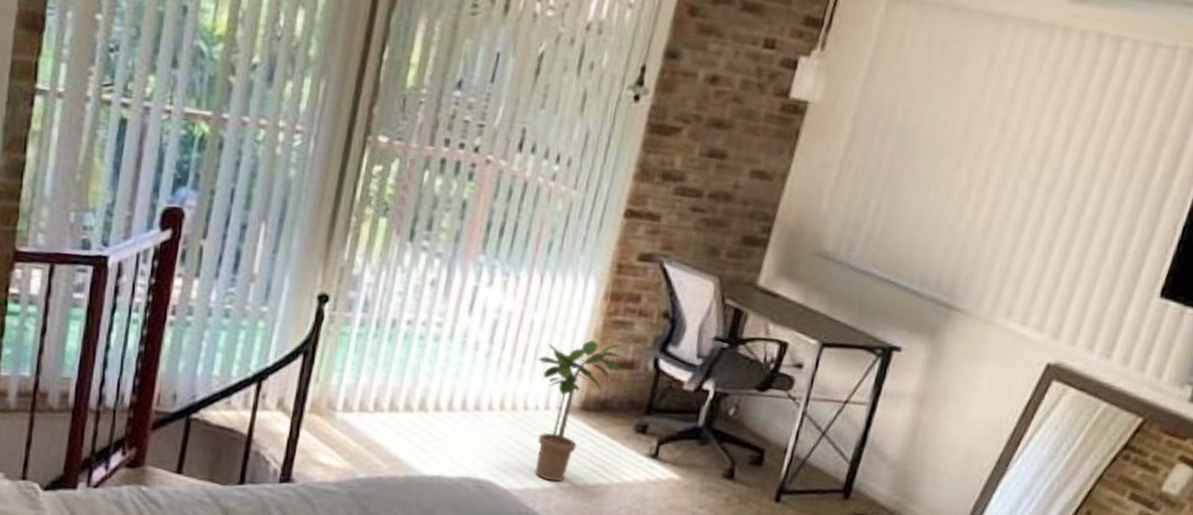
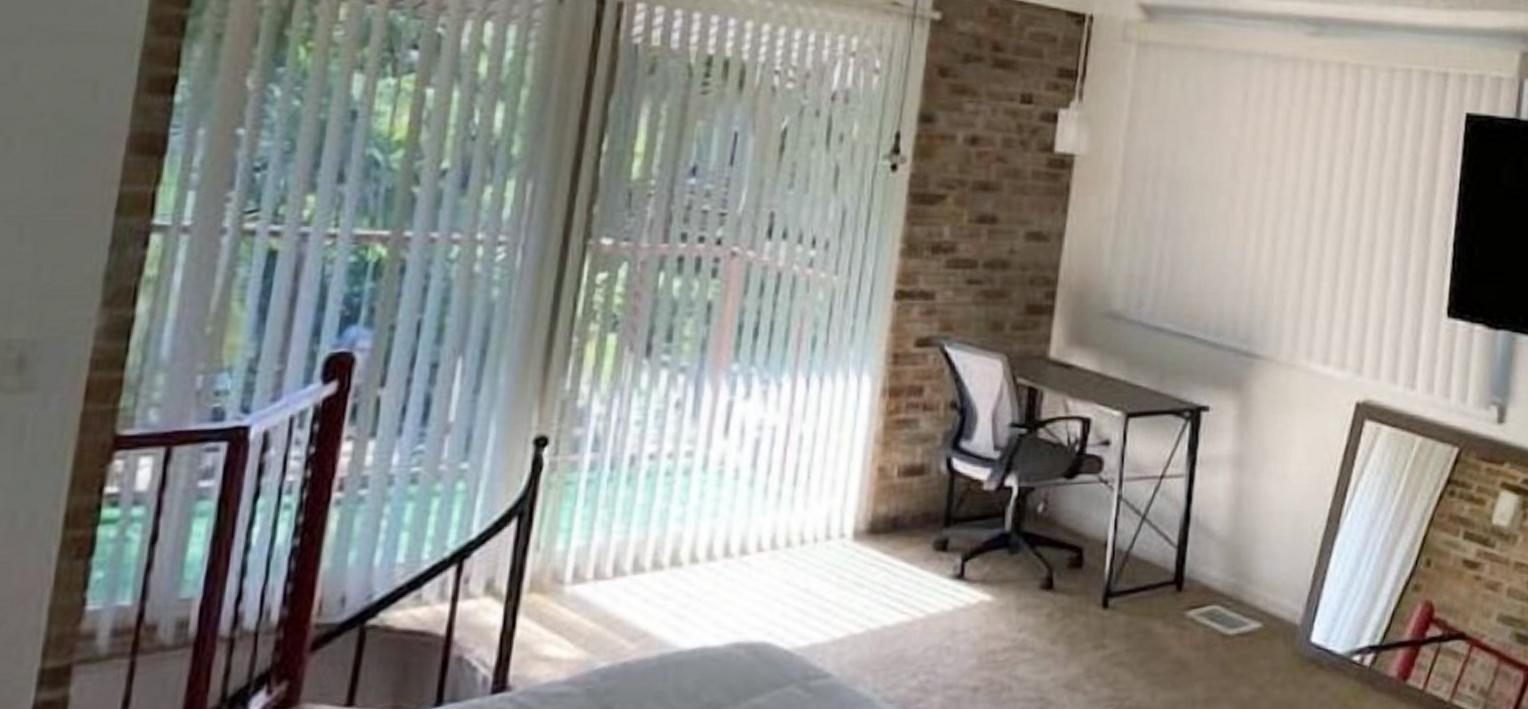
potted plant: present [535,340,623,482] -> none [812,447,910,630]

